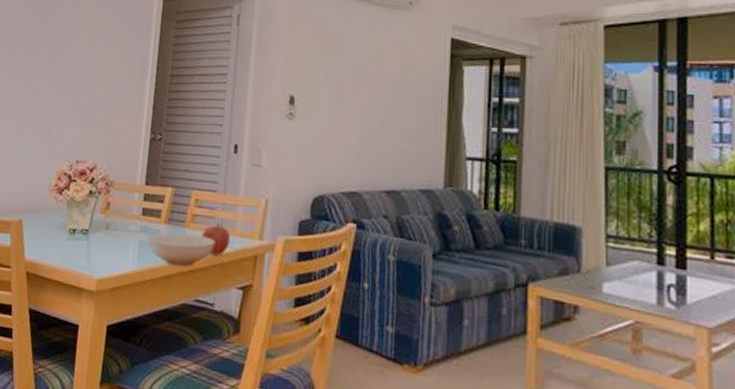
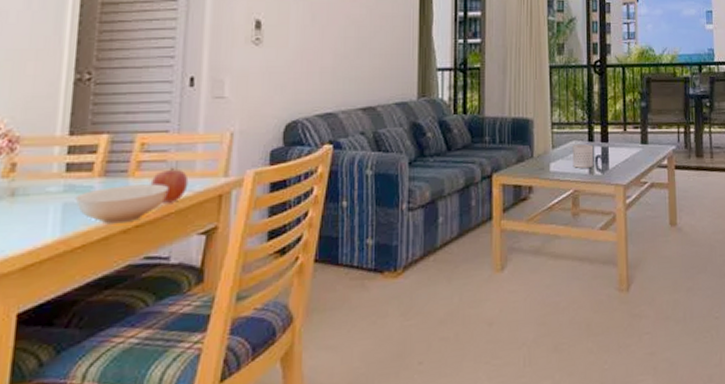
mug: none [634,266,665,298] -> present [572,144,594,169]

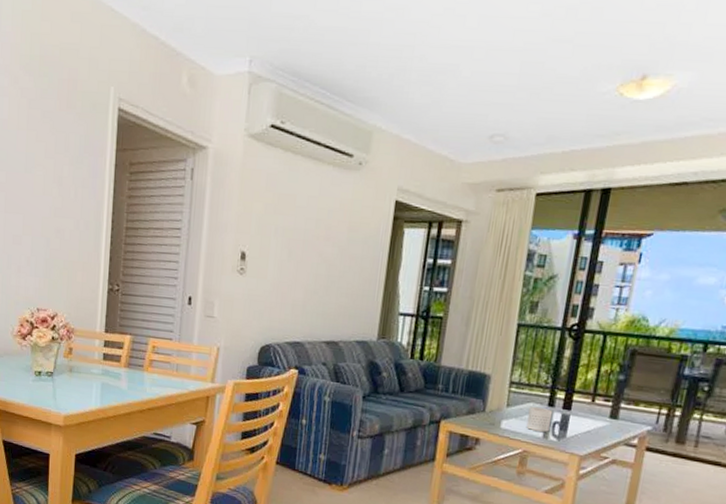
bowl: present [75,184,169,224] -> none [109,376,172,405]
fruit: present [150,167,189,203] -> none [158,368,185,396]

